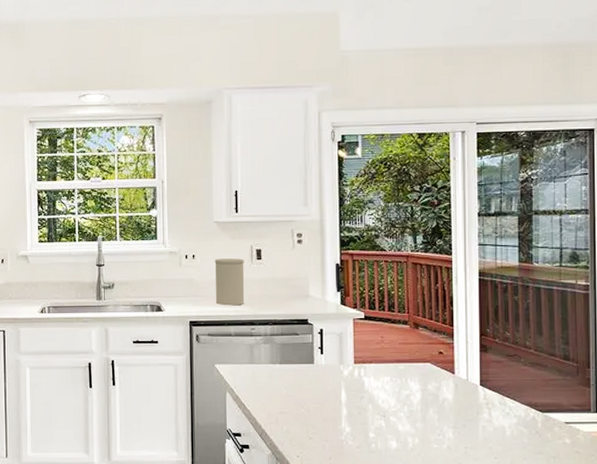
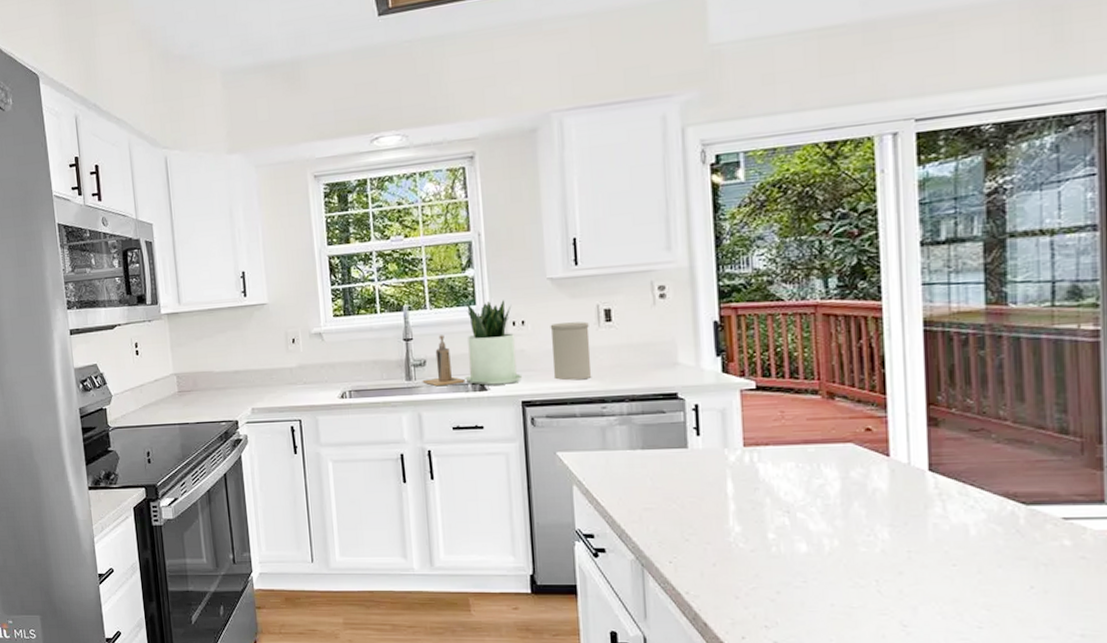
soap dispenser: none [110,263,145,305] -> present [422,335,465,386]
planter: none [145,237,191,307] -> present [465,300,523,386]

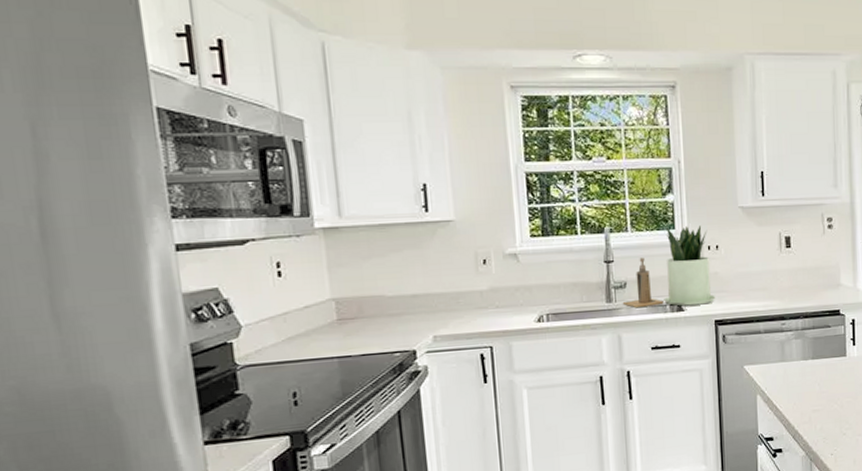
canister: present [550,321,592,381] -> none [740,247,774,301]

